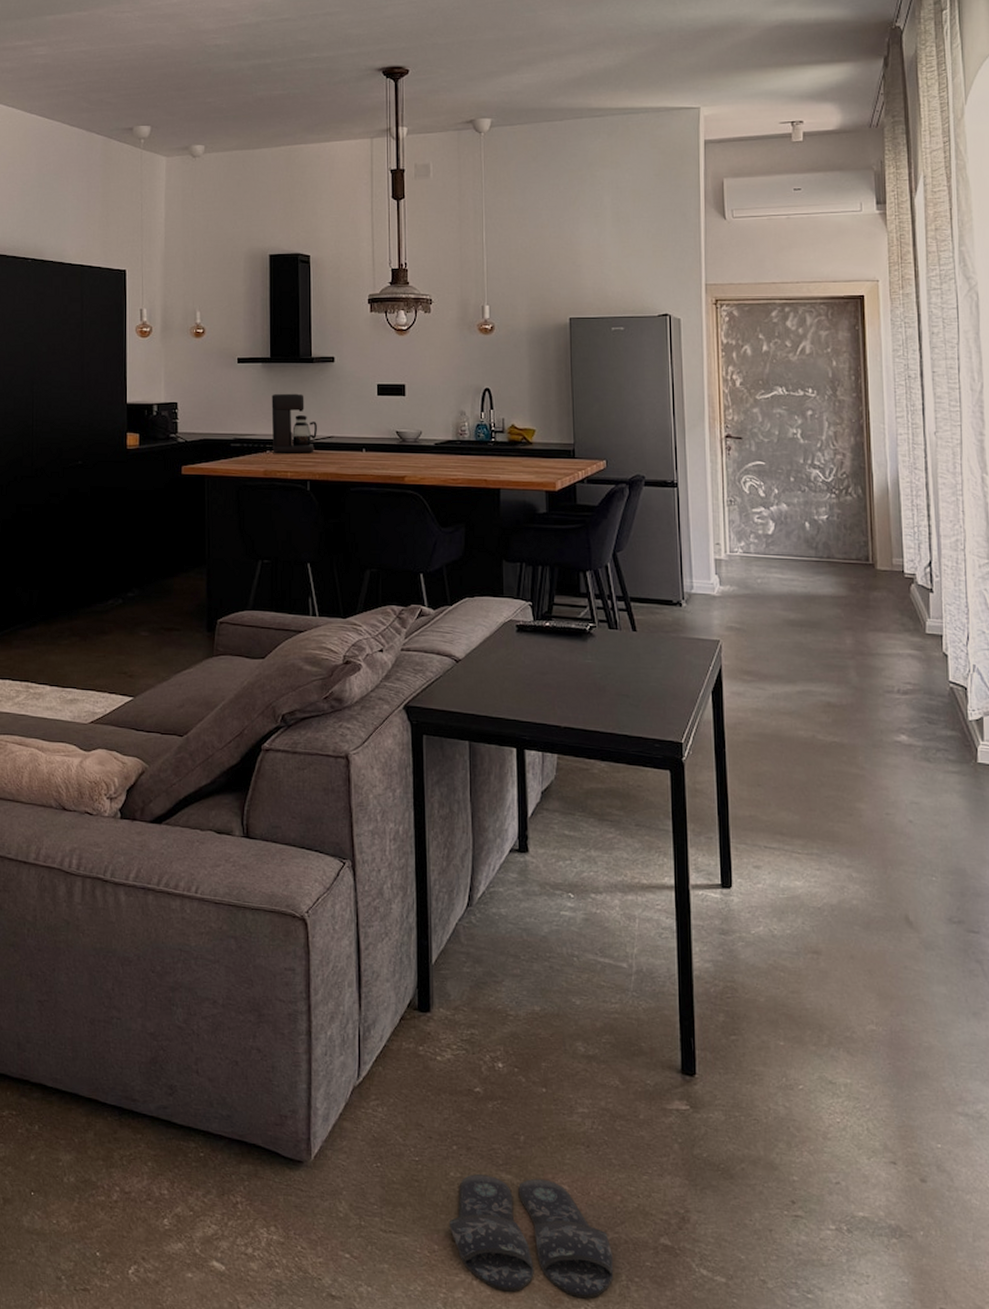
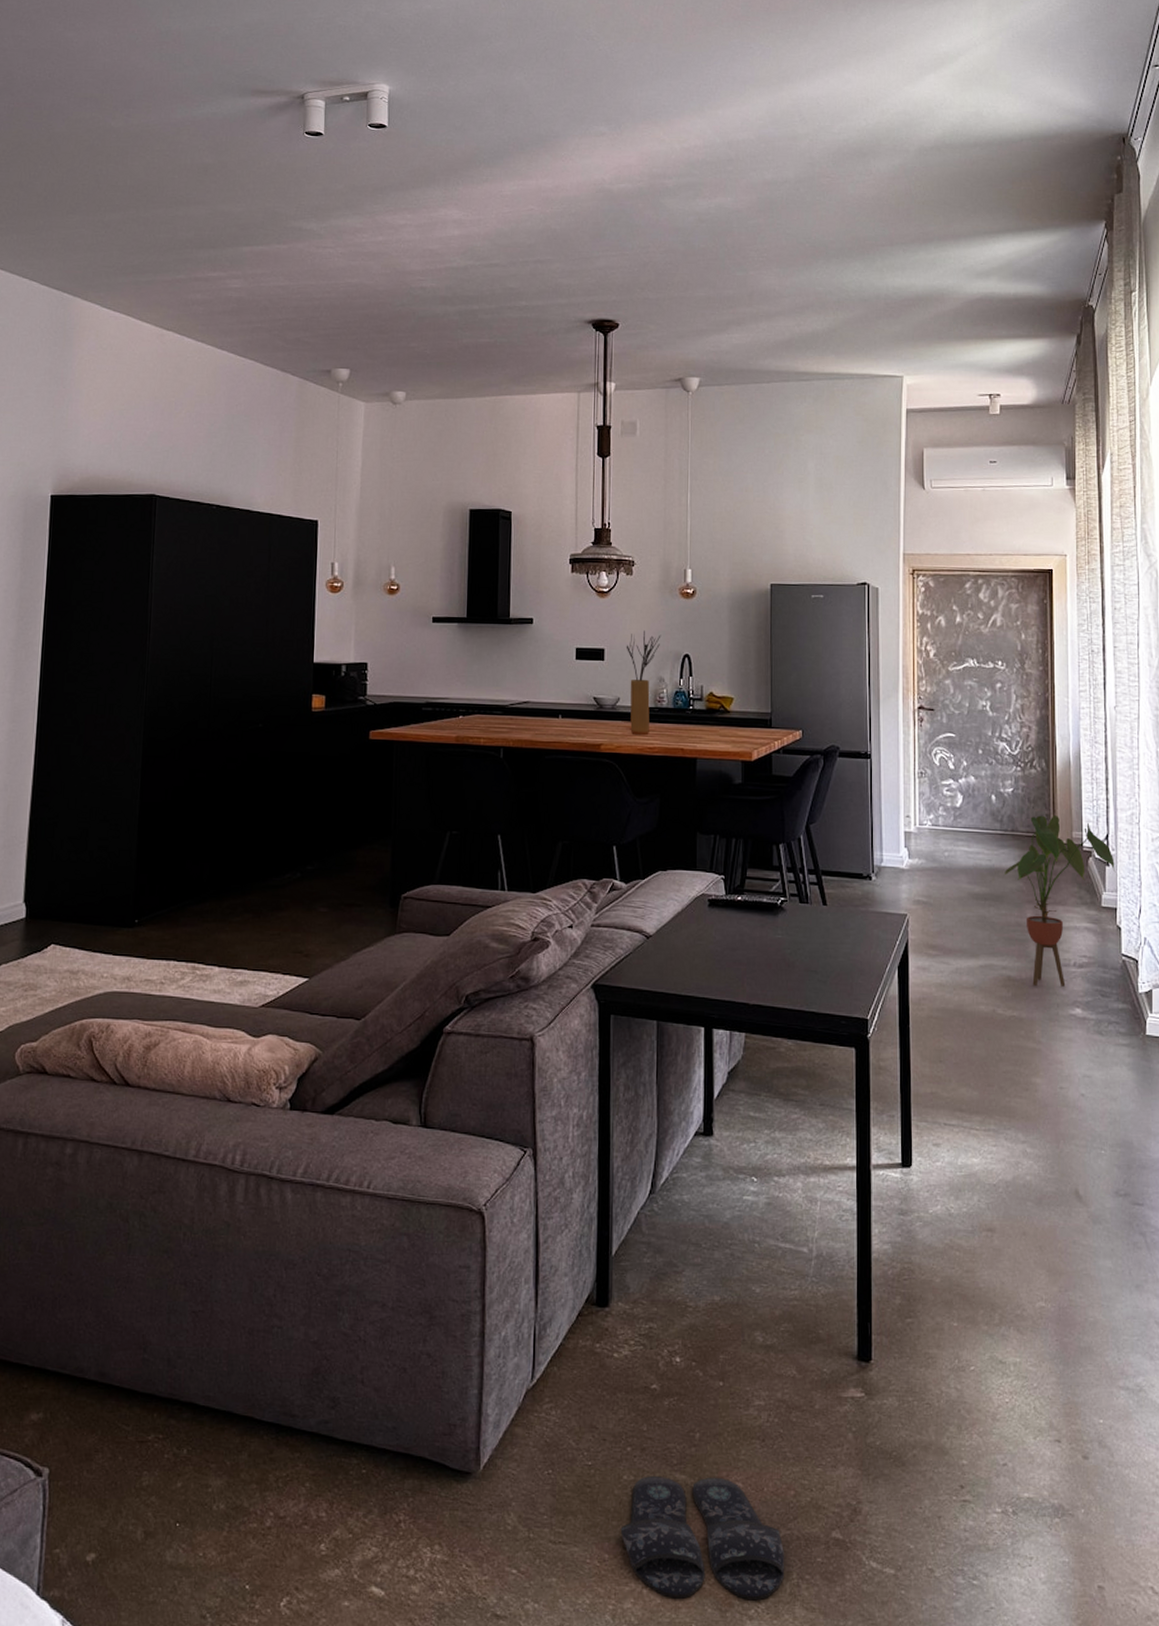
coffee maker: present [271,393,317,454] -> none [466,655,513,719]
vase: none [426,366,461,468] -> present [626,630,661,736]
house plant: none [821,541,939,713] -> present [1005,814,1115,987]

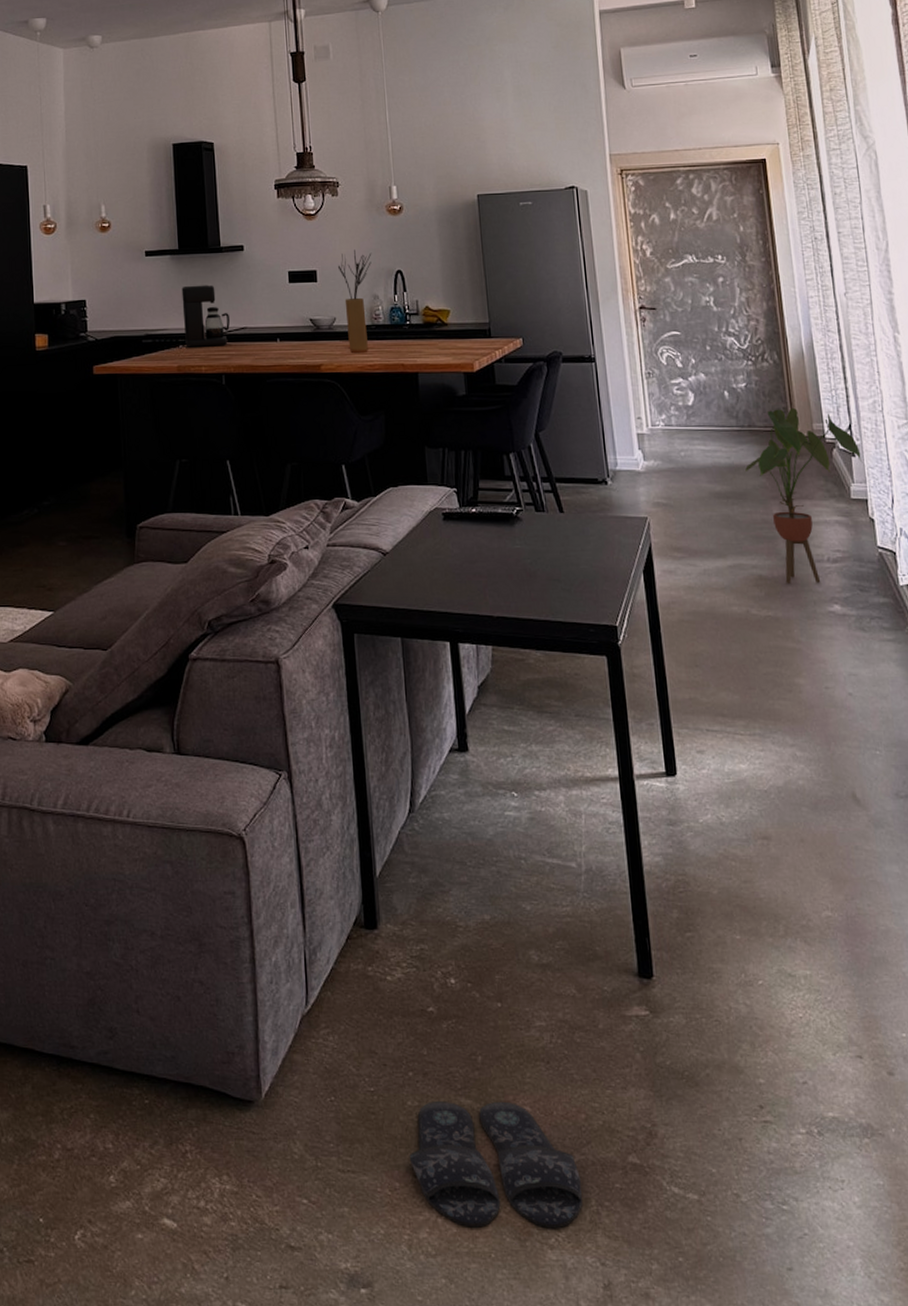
coffee maker: none [466,655,513,719] -> present [181,284,230,347]

